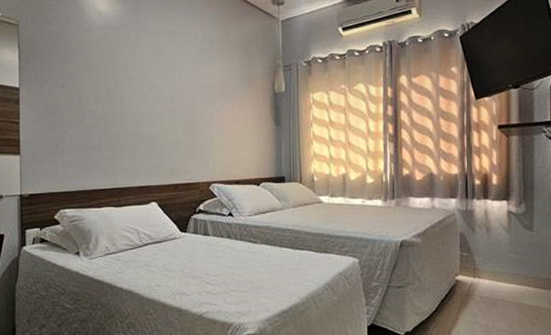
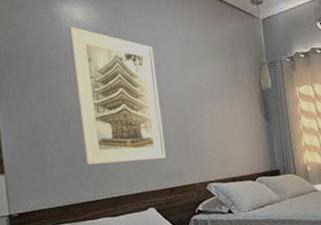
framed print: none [91,17,172,155] -> present [68,27,166,166]

